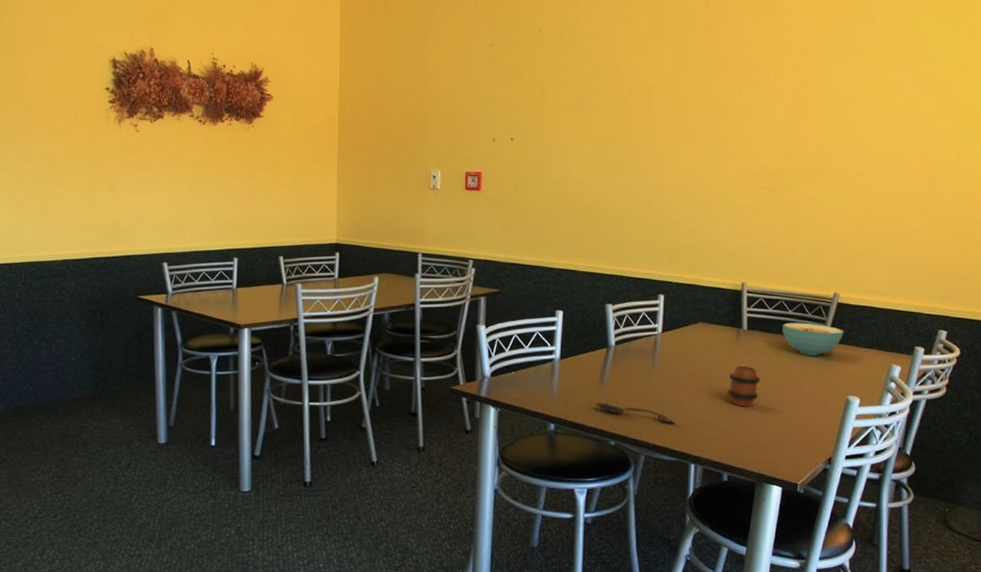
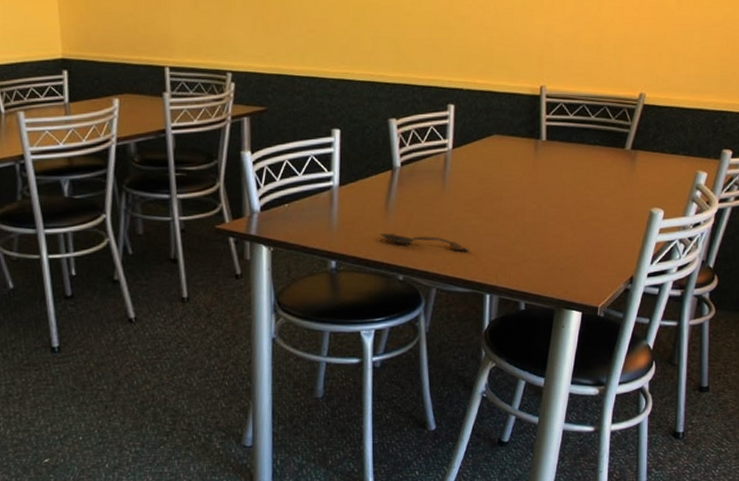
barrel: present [727,365,760,407] -> none [524,181,560,228]
cereal bowl: present [782,322,844,355] -> none [584,129,650,166]

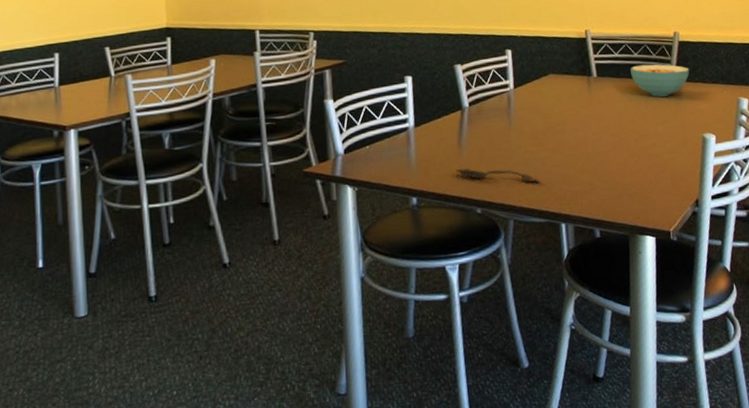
cereal bowl: none [584,129,650,166] -> present [630,64,690,97]

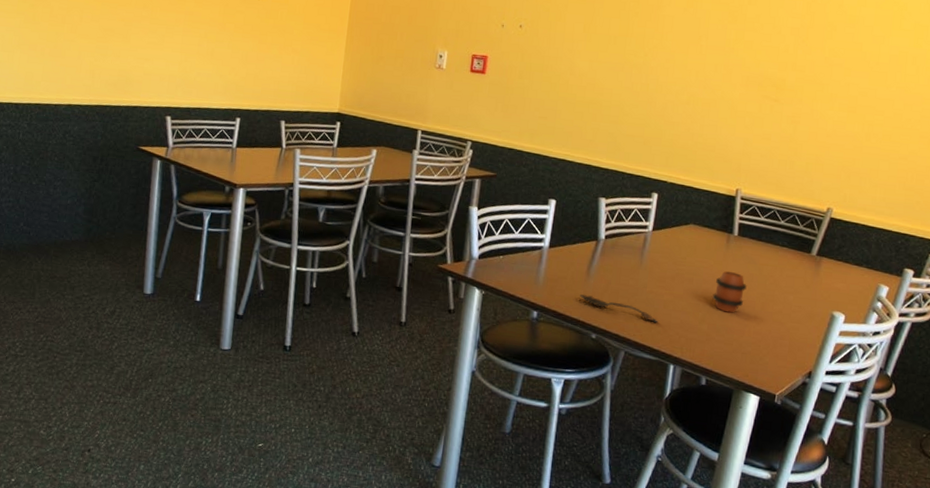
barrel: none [586,114,618,157] -> present [712,271,747,313]
cereal bowl: present [630,64,690,97] -> none [773,232,835,268]

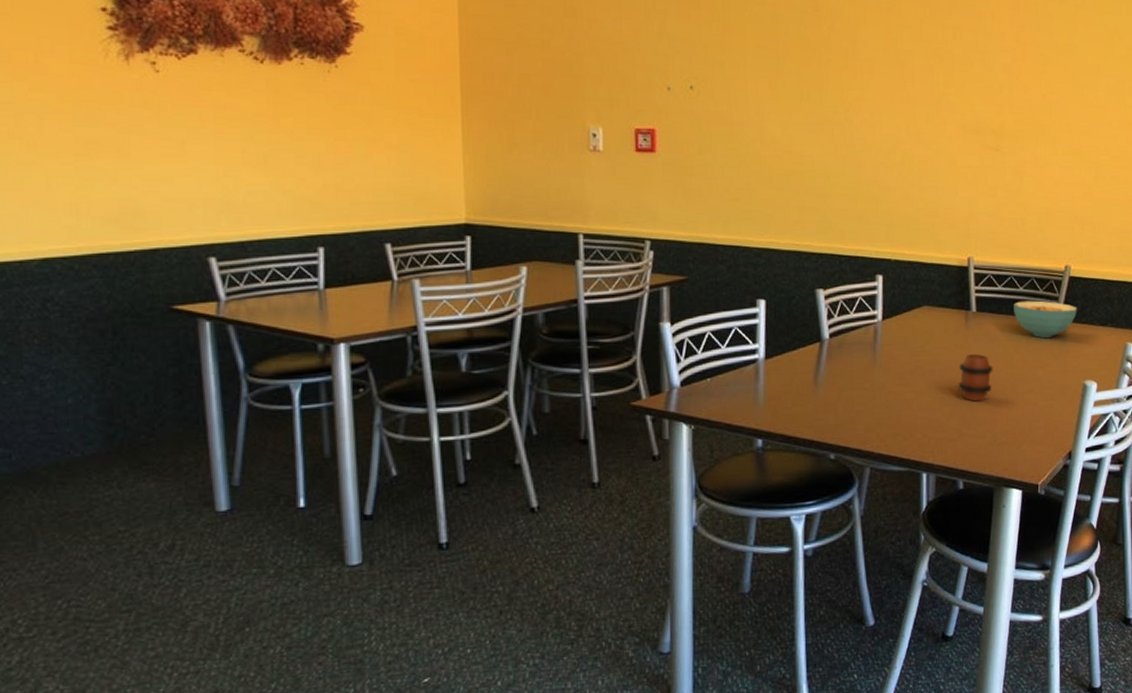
spoon: present [579,294,659,323] -> none [809,409,903,428]
cereal bowl: none [773,232,835,268] -> present [1014,300,1078,338]

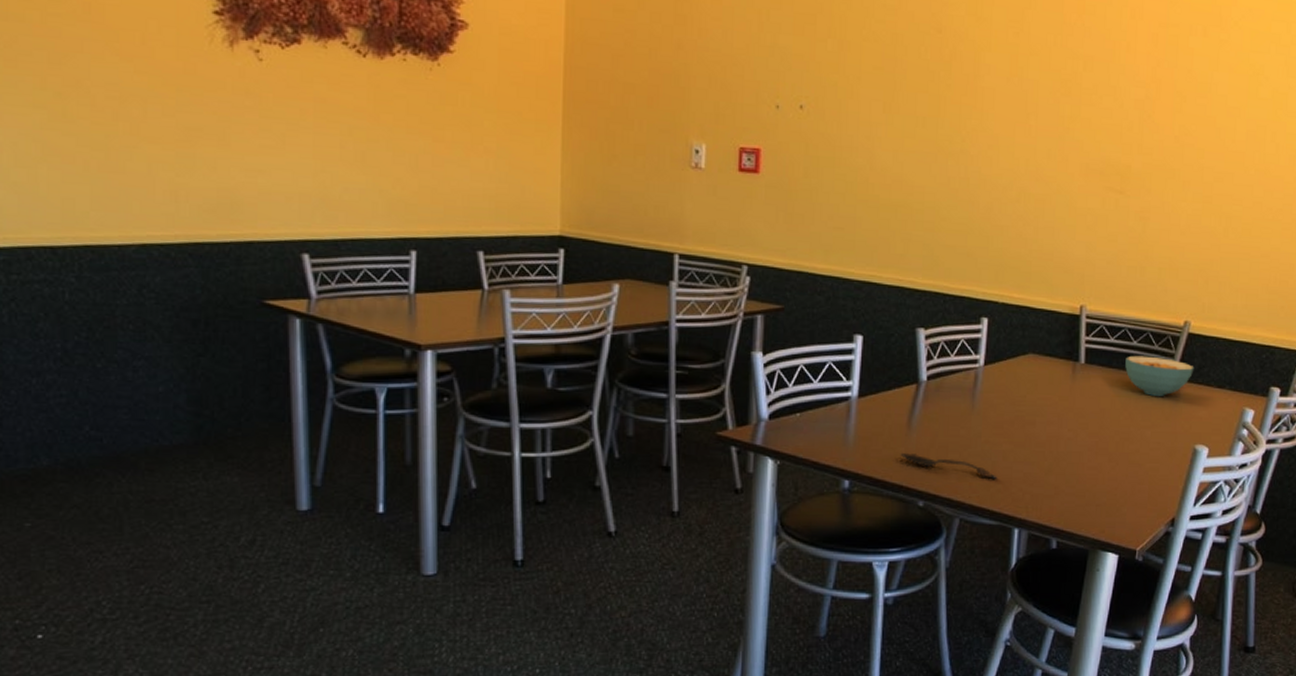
spoon: none [809,409,903,428] -> present [900,453,998,479]
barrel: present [958,353,993,402] -> none [1059,407,1098,458]

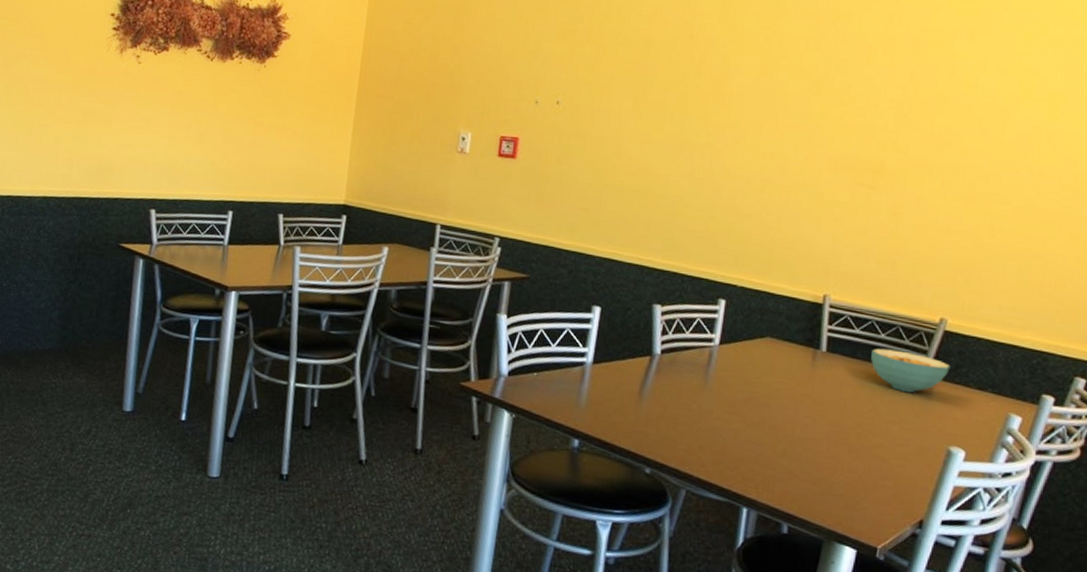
spoon: present [900,453,998,479] -> none [630,420,728,456]

